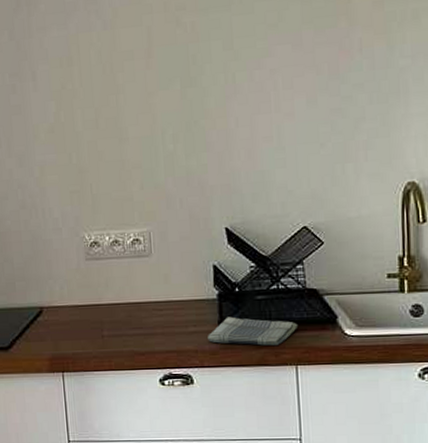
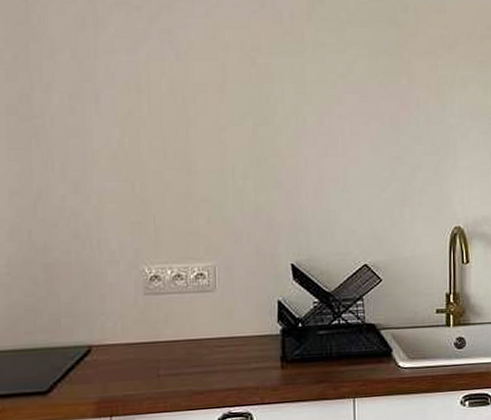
dish towel: present [208,316,299,346] -> none [270,352,357,380]

